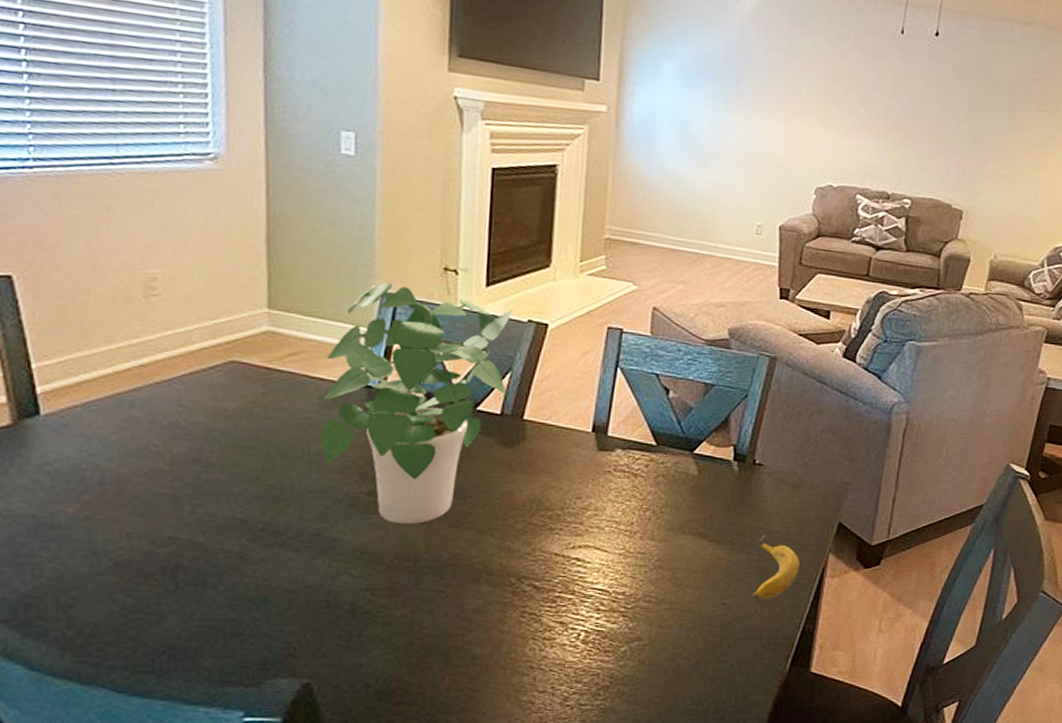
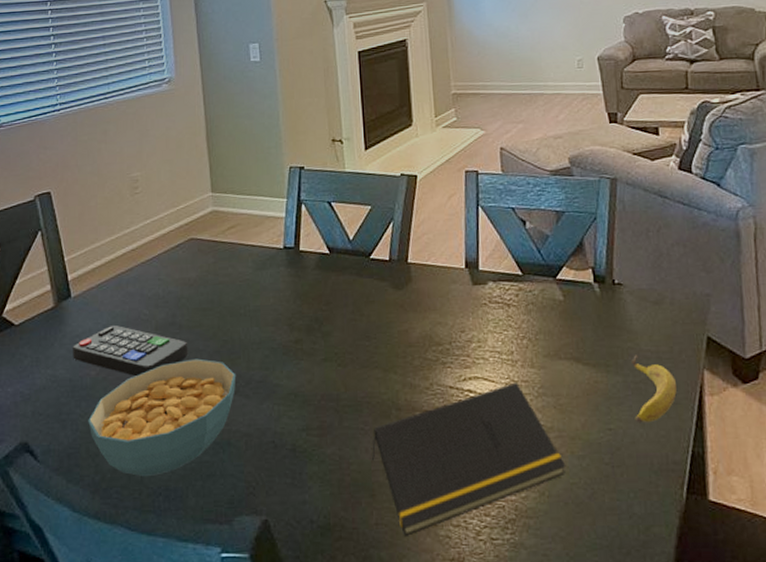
remote control: none [39,455,218,519] -> present [73,326,188,377]
cereal bowl: none [59,503,283,632] -> present [88,358,236,476]
potted plant: present [320,282,514,524] -> none [255,158,392,367]
notepad: none [450,553,673,701] -> present [371,382,566,536]

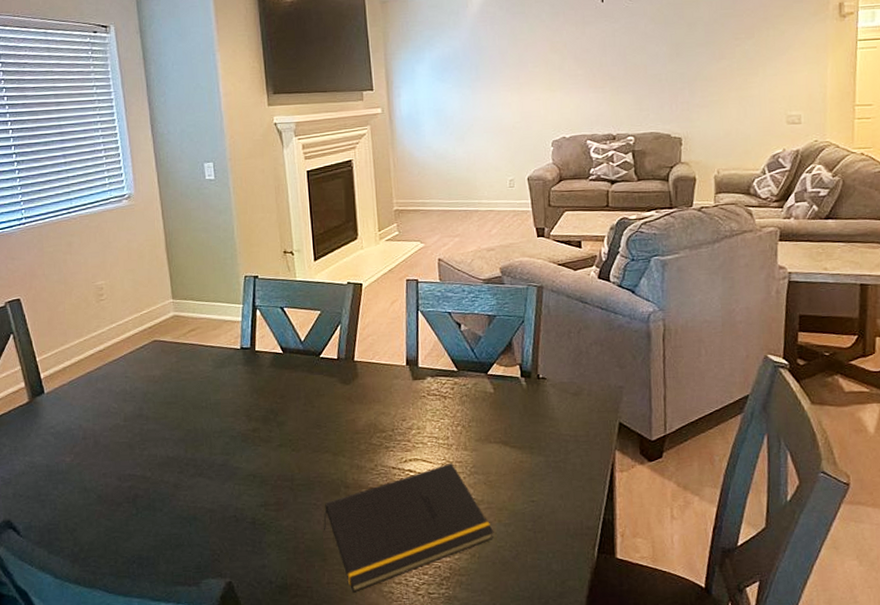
remote control: present [73,326,188,377] -> none [48,418,156,462]
cereal bowl: present [88,358,236,476] -> none [65,446,200,547]
banana: present [631,355,677,423] -> none [553,438,591,496]

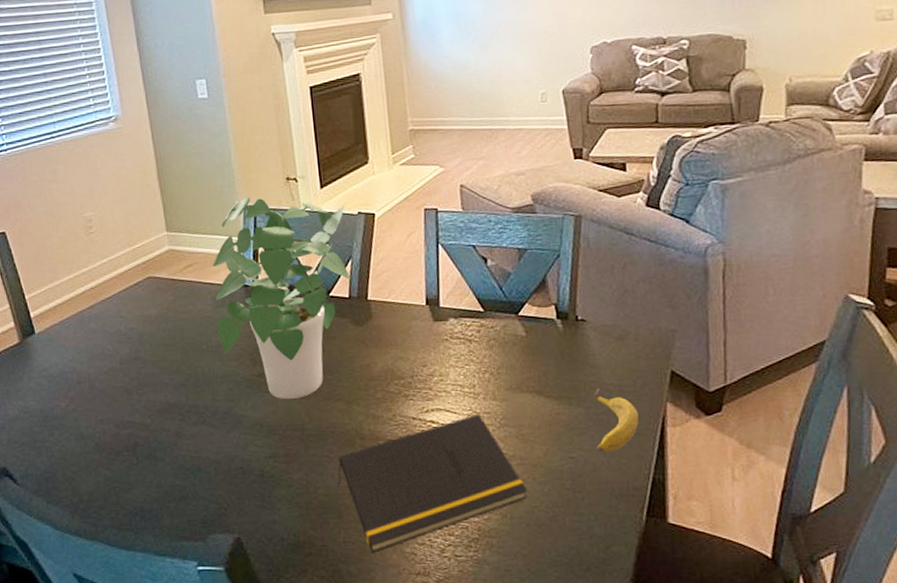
potted plant: none [214,268,340,452] -> present [213,196,351,399]
banana: none [553,438,591,496] -> present [594,388,639,452]

